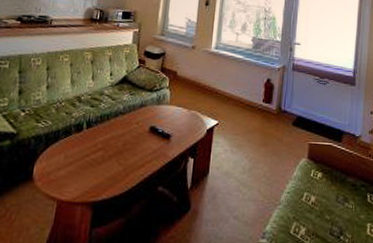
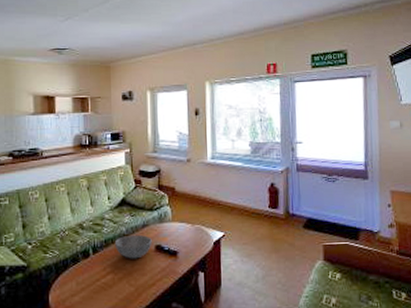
bowl: none [109,113,148,138] -> present [114,234,152,259]

